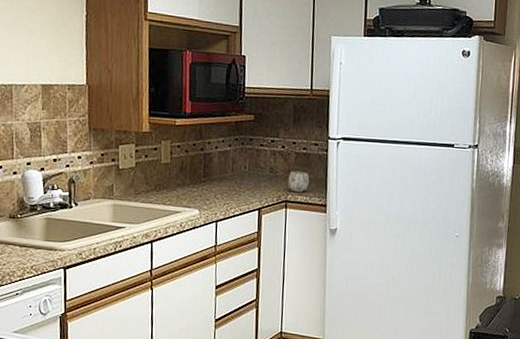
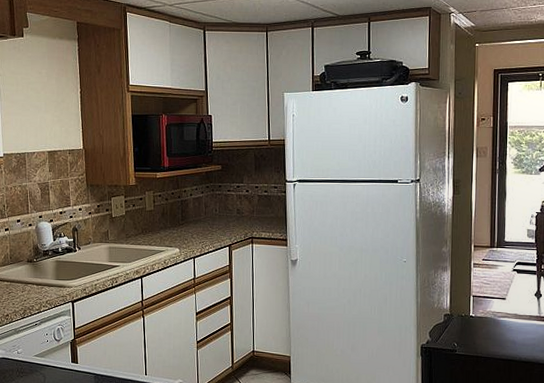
mug: present [288,171,310,192] -> none [253,211,271,229]

